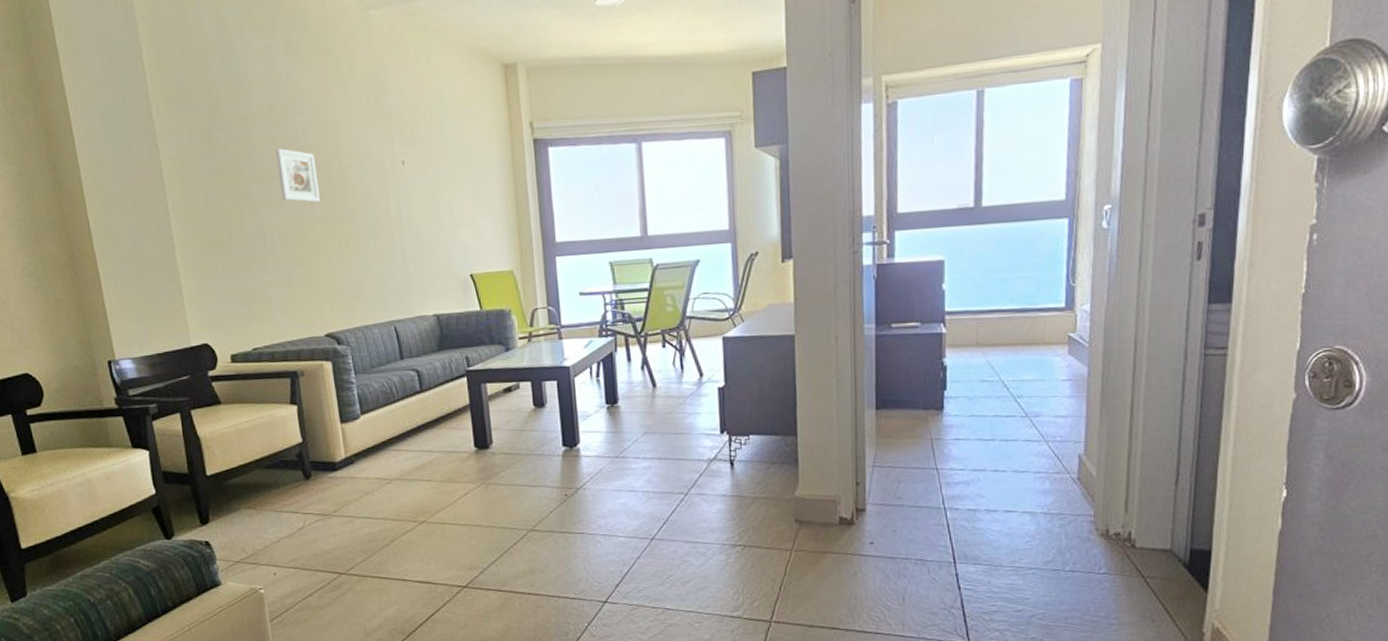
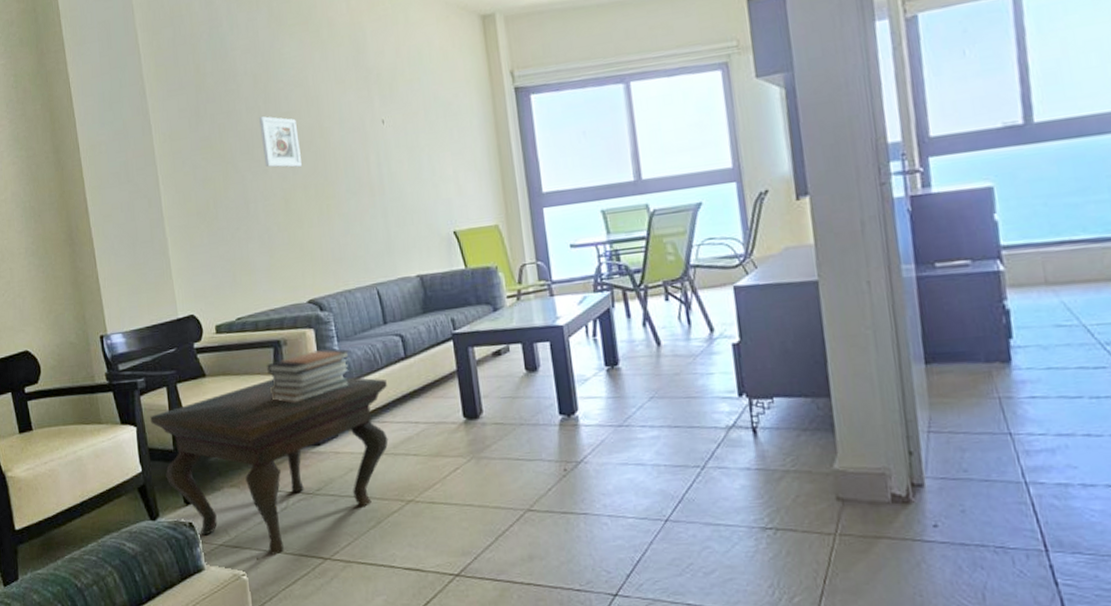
side table: none [163,408,403,571] -> present [150,377,389,555]
book stack: none [284,380,367,432] -> present [267,348,350,404]

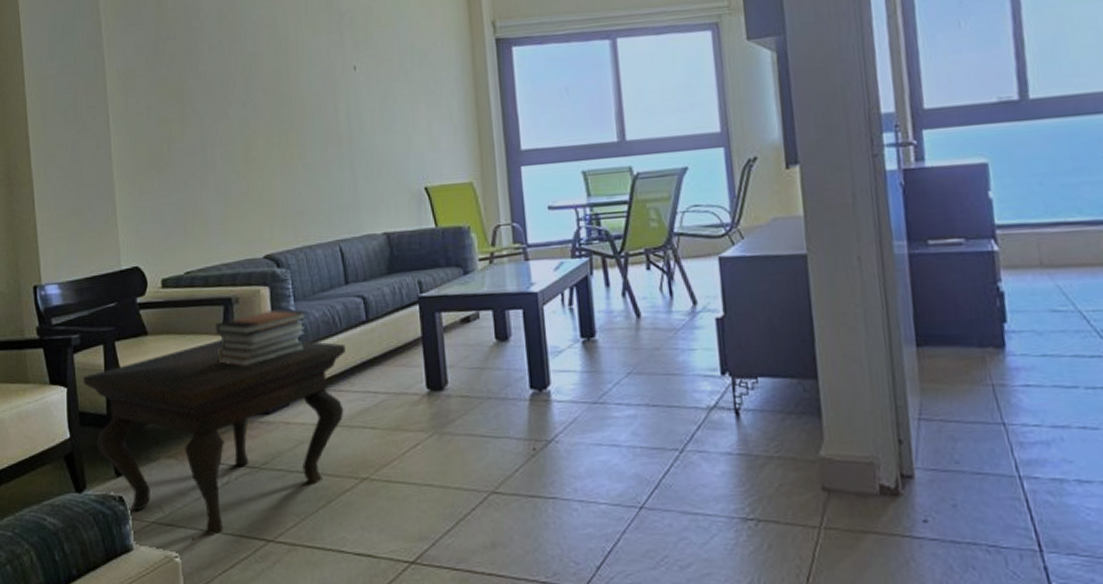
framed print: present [259,115,302,168] -> none [222,56,265,113]

